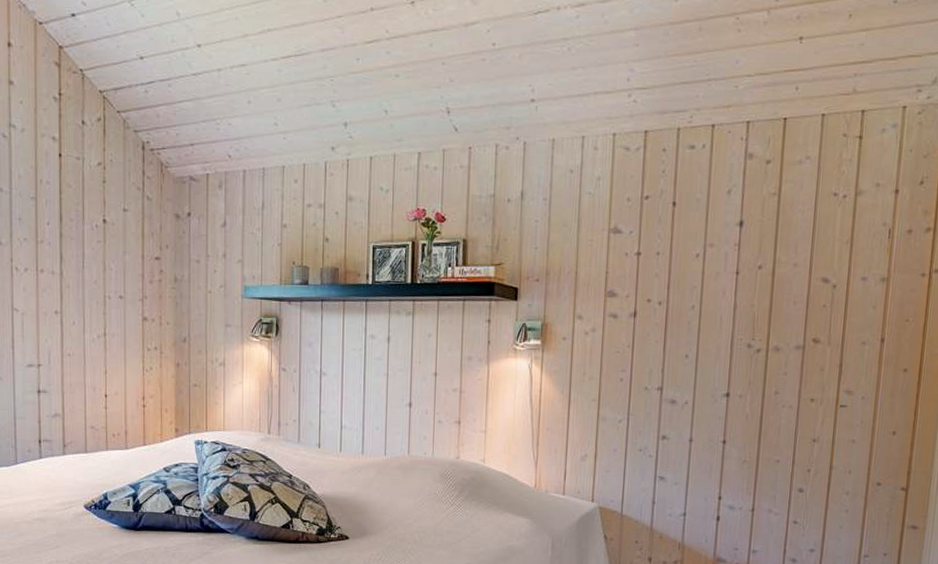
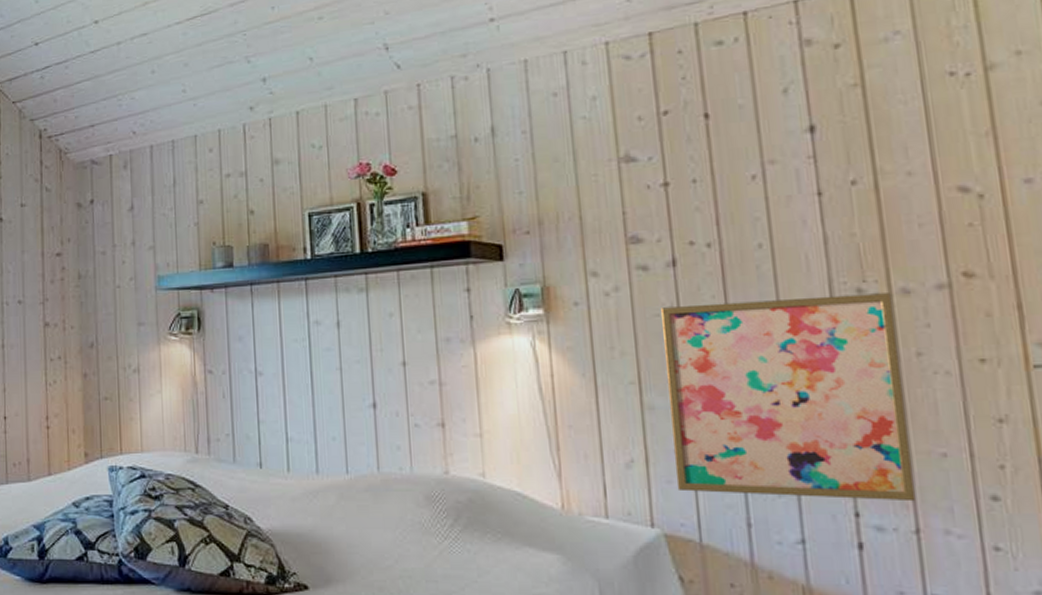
wall art: none [612,346,768,491] -> present [661,293,916,502]

